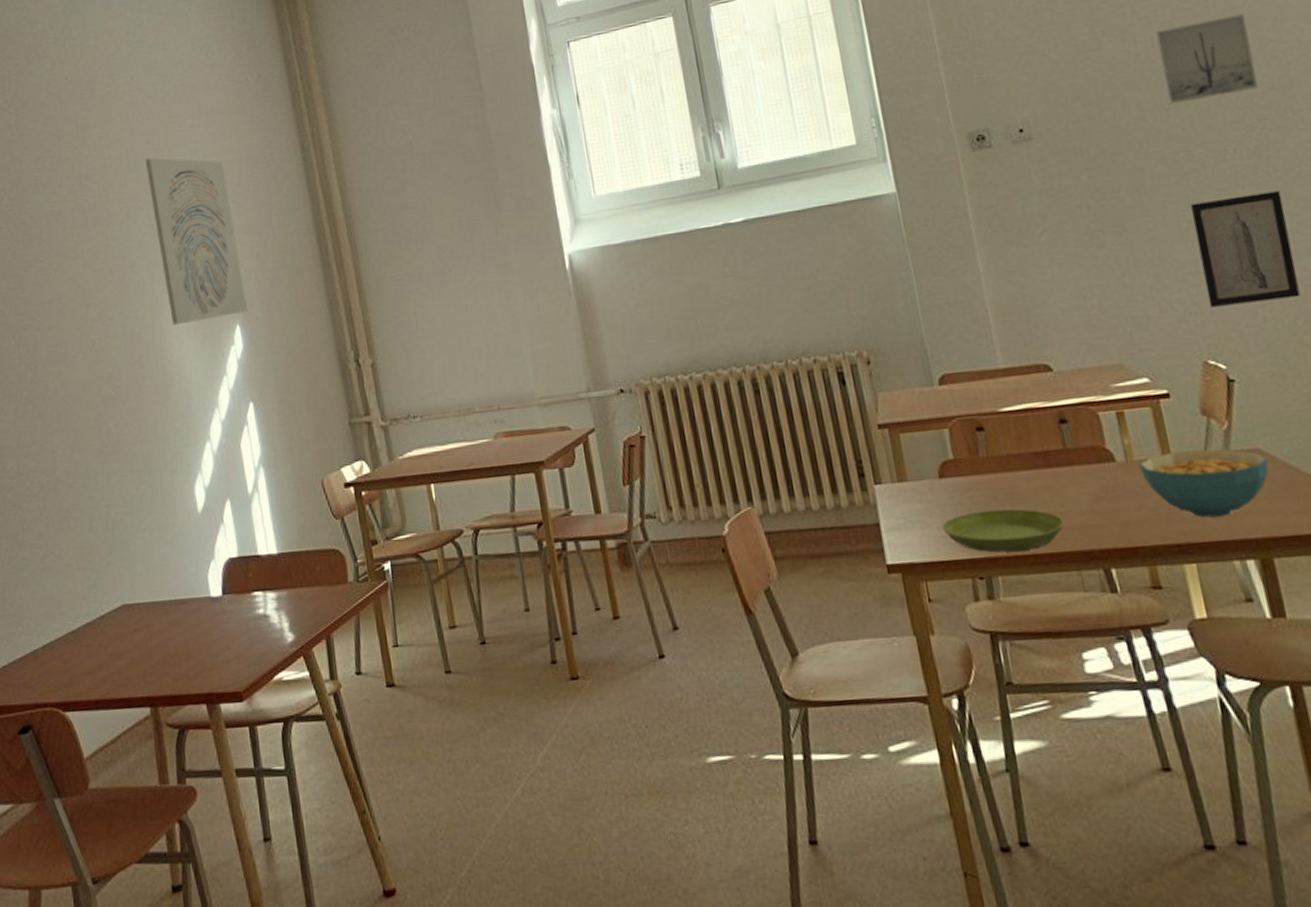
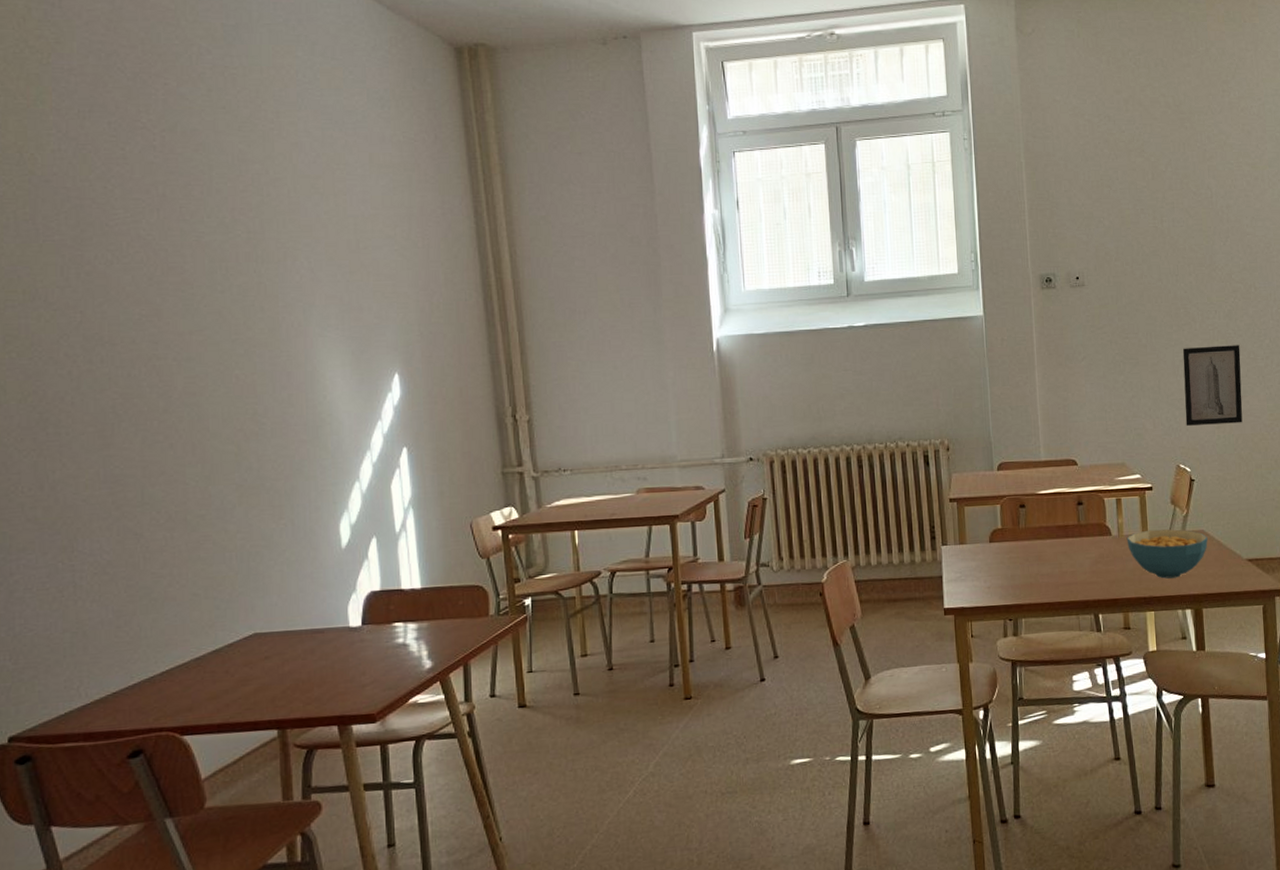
wall art: present [146,157,248,326] -> none [309,201,409,369]
saucer: present [941,508,1064,553] -> none [986,567,1072,601]
wall art: present [1154,14,1258,105] -> none [1175,211,1236,272]

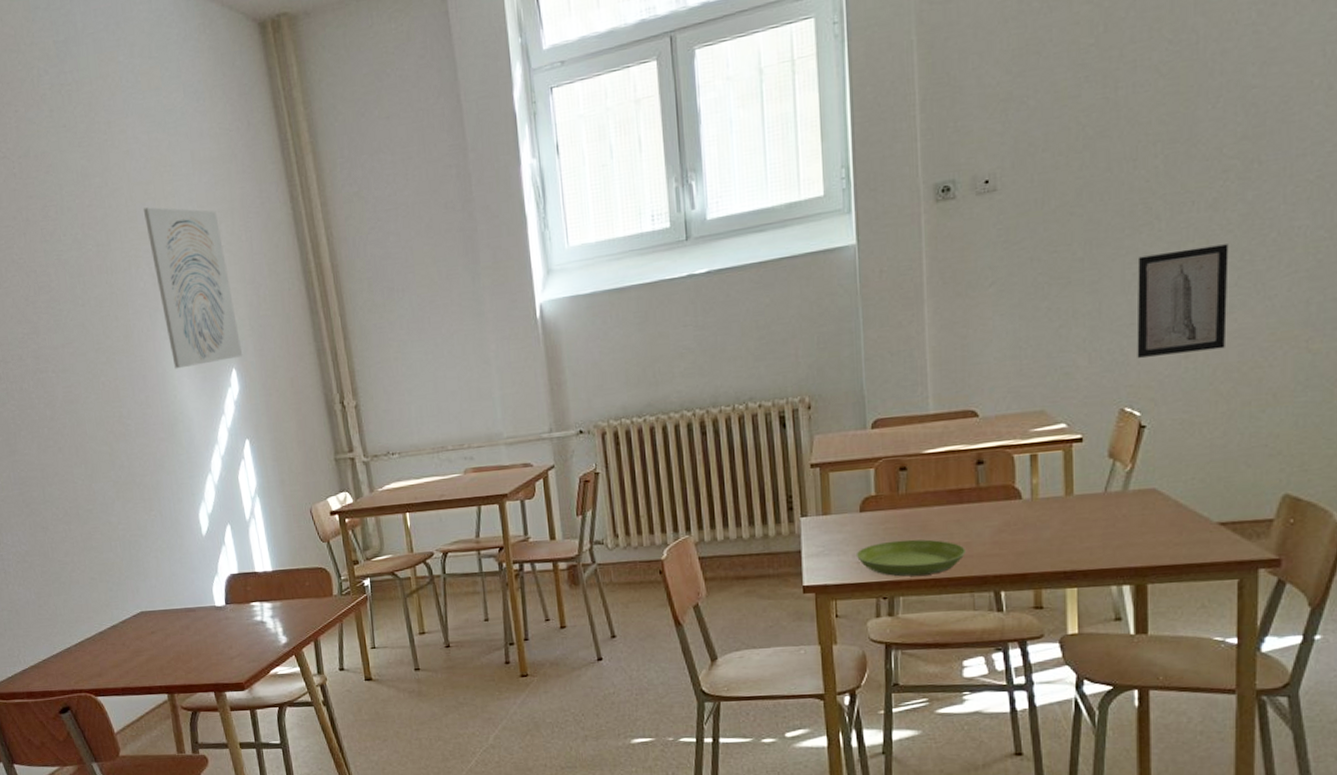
wall art: none [309,201,409,369] -> present [144,207,243,369]
saucer: none [986,567,1072,601] -> present [855,539,966,577]
cereal bowl: present [1126,529,1208,579] -> none [1043,488,1160,549]

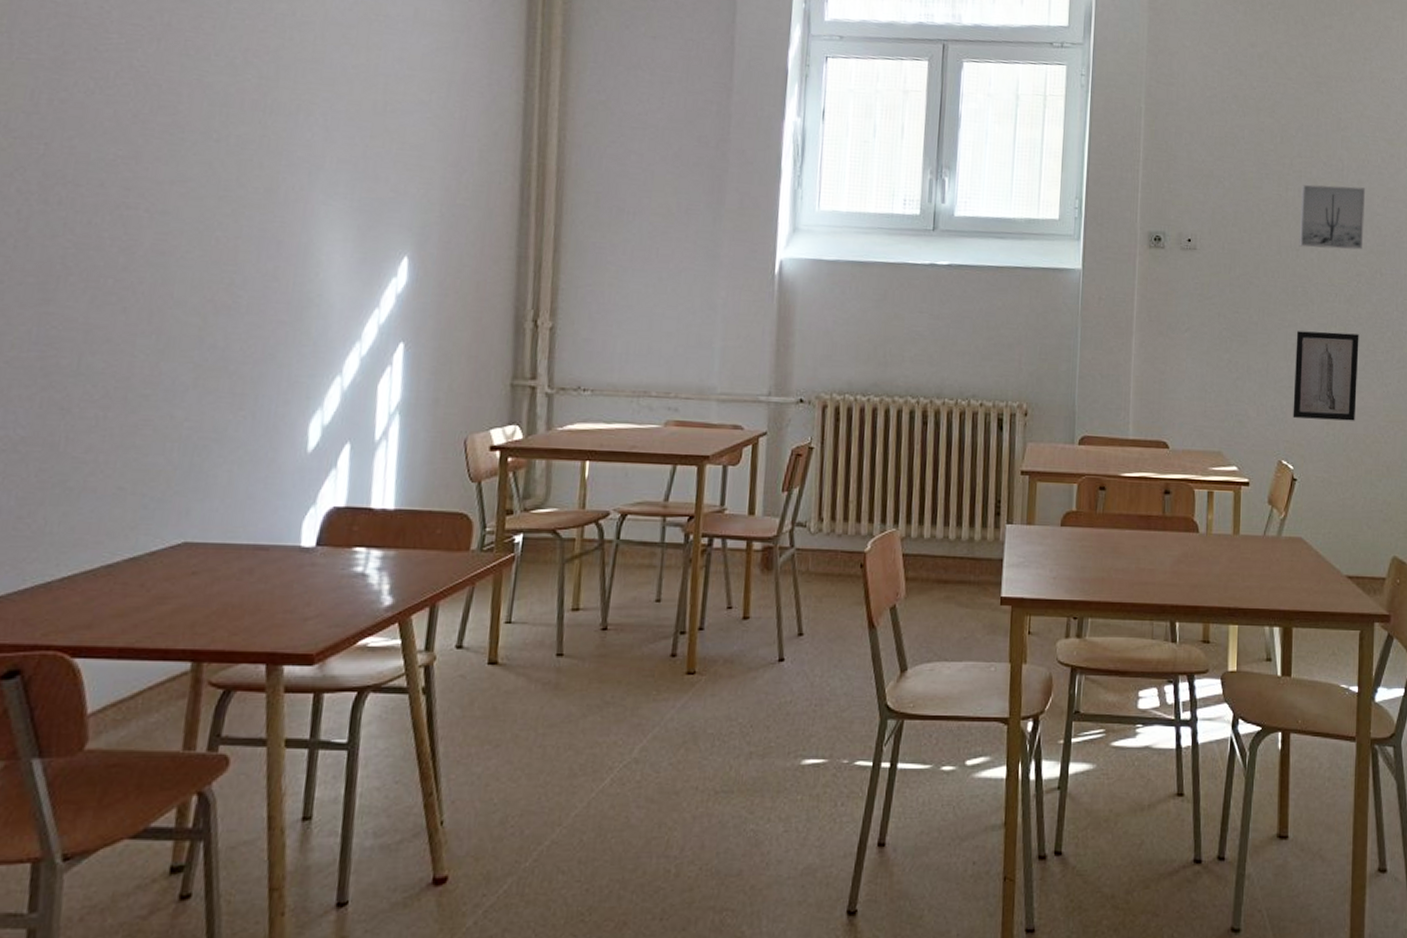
wall art: present [144,207,243,369] -> none [325,52,430,245]
saucer: present [855,539,966,577] -> none [1053,559,1149,598]
wall art: none [1136,57,1234,155] -> present [1299,184,1366,250]

